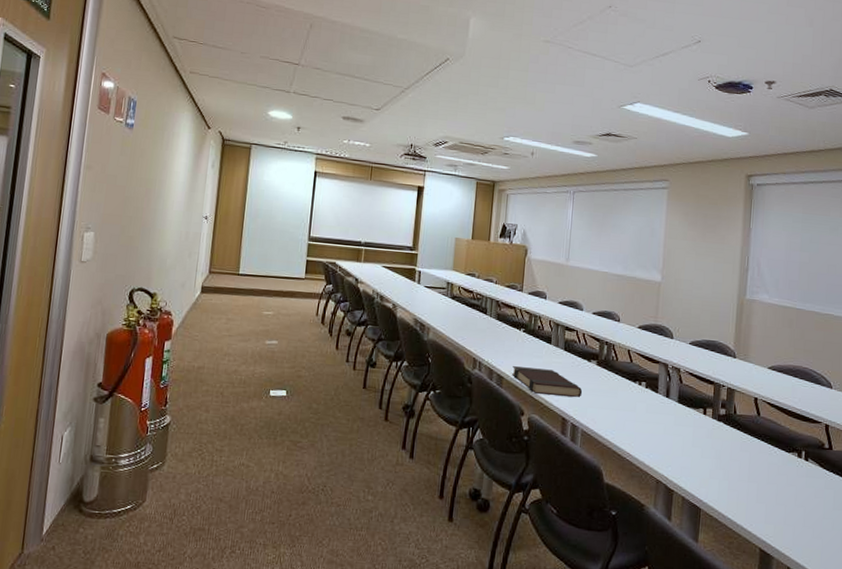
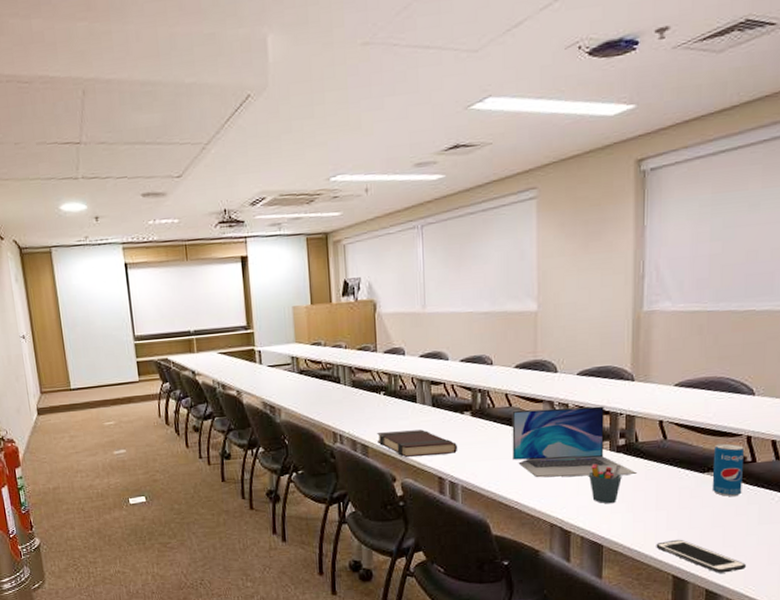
laptop: none [629,366,734,445] -> present [512,406,638,478]
pen holder: none [692,428,722,469] -> present [588,463,622,504]
cell phone: none [746,513,822,553] -> present [656,539,746,573]
beverage can: none [795,427,823,480] -> present [712,443,744,497]

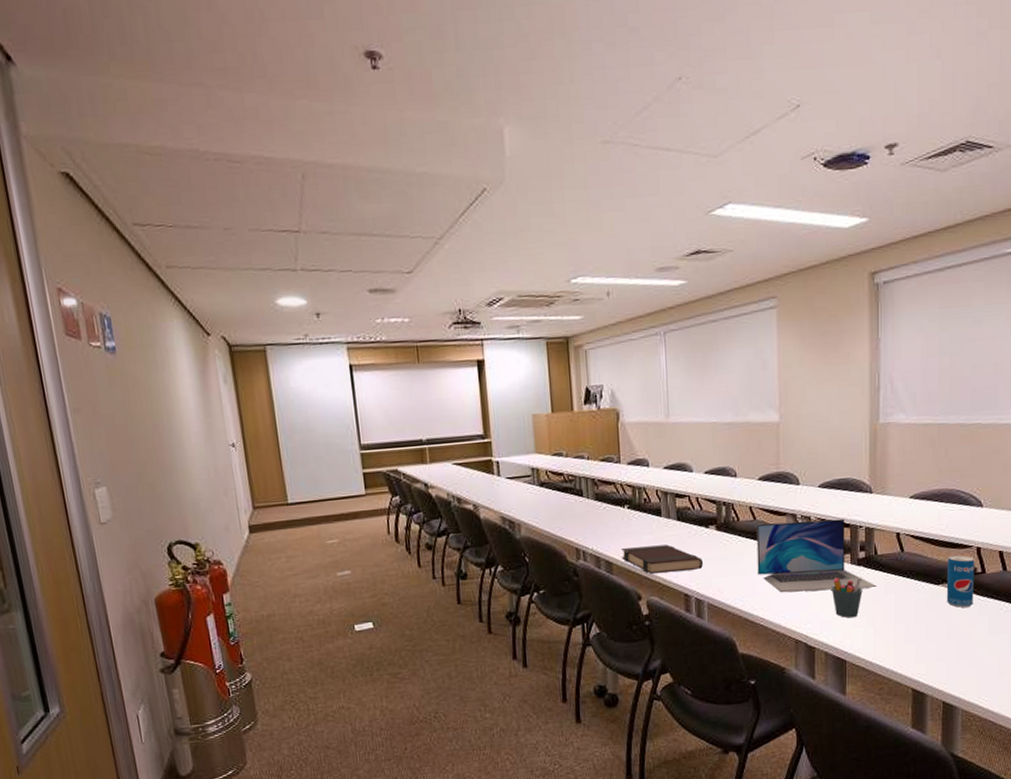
cell phone: present [656,539,746,573] -> none [896,652,979,685]

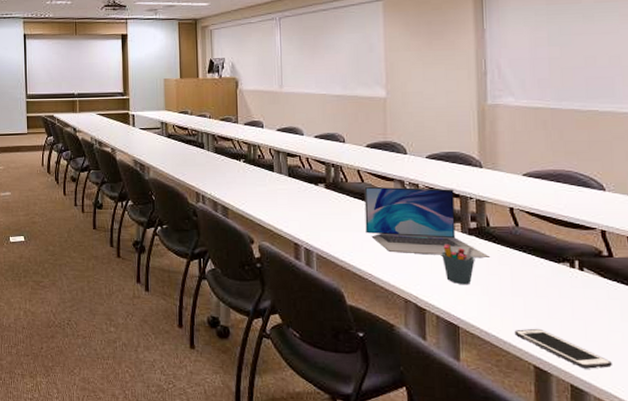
book: present [621,544,704,574] -> none [237,197,313,222]
cell phone: none [896,652,979,685] -> present [514,328,612,369]
beverage can: present [946,555,974,608] -> none [568,235,601,290]

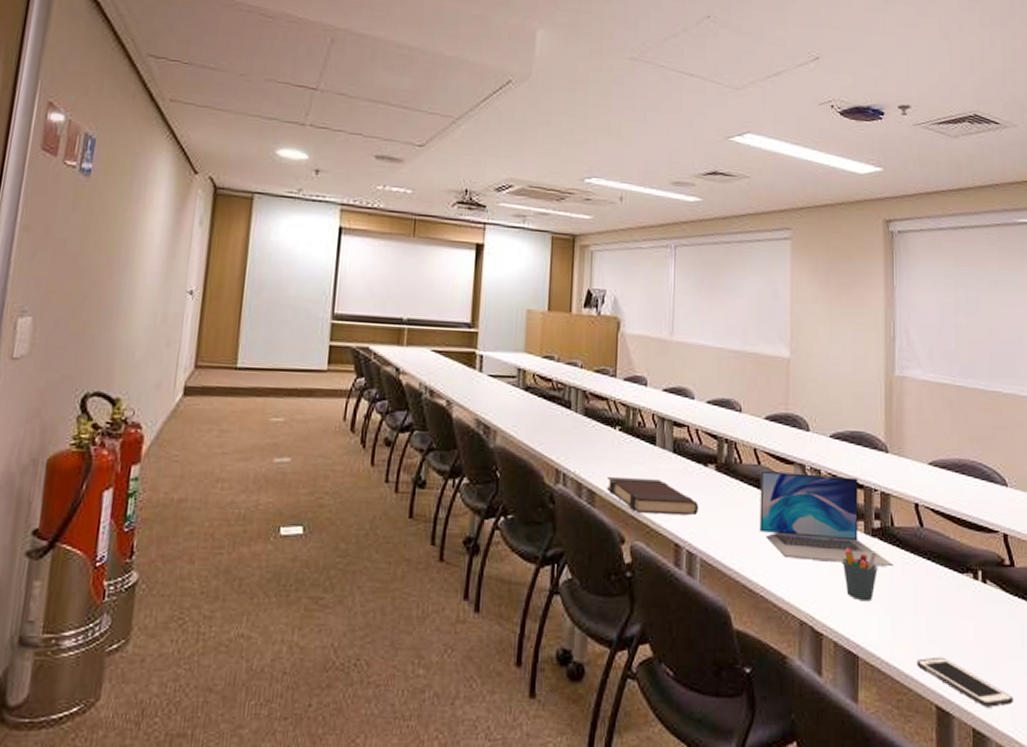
book: none [237,197,313,222] -> present [607,477,699,515]

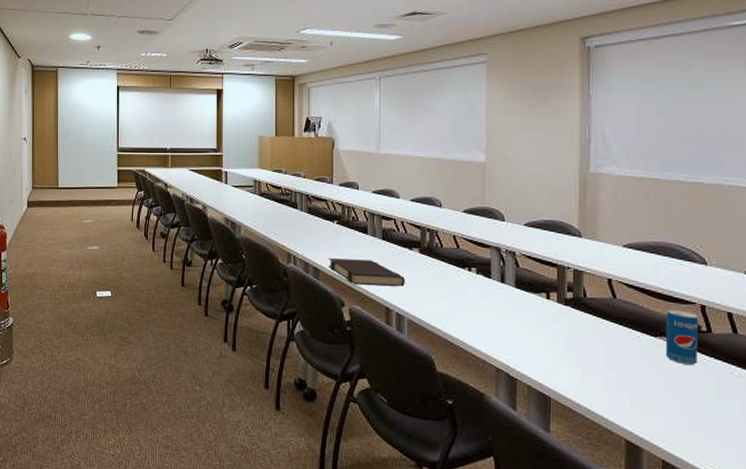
laptop: present [759,470,894,567] -> none [459,252,586,330]
pen holder: present [842,547,878,602] -> none [535,313,570,356]
cell phone: present [916,656,1013,707] -> none [607,402,705,446]
beverage can: none [971,539,1003,608] -> present [665,309,698,366]

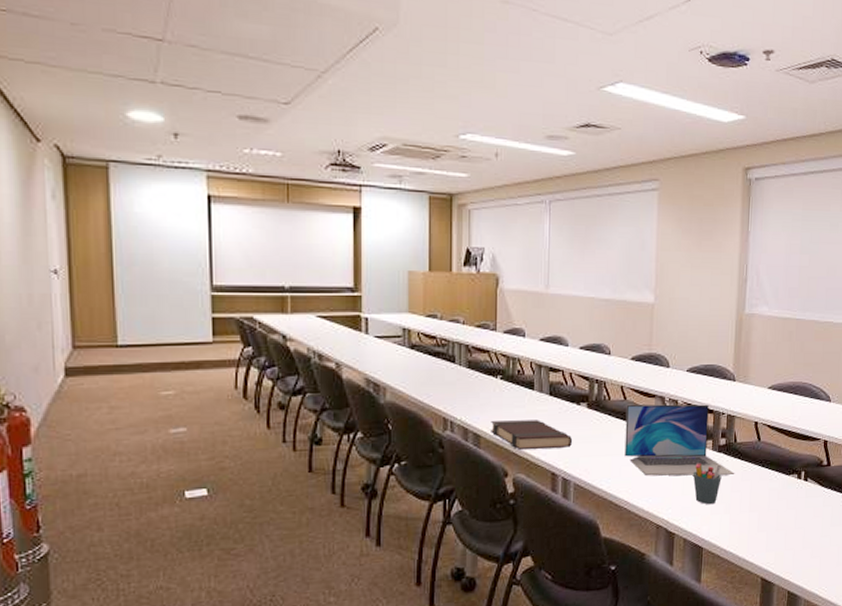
laptop: none [459,252,586,330] -> present [624,404,735,476]
pen holder: none [535,313,570,356] -> present [692,463,722,505]
beverage can: present [665,309,698,366] -> none [795,447,821,499]

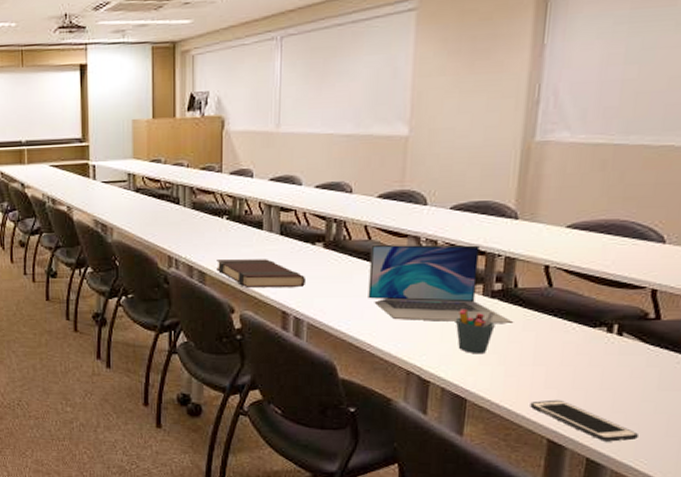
cell phone: none [748,541,820,575] -> present [530,399,638,442]

